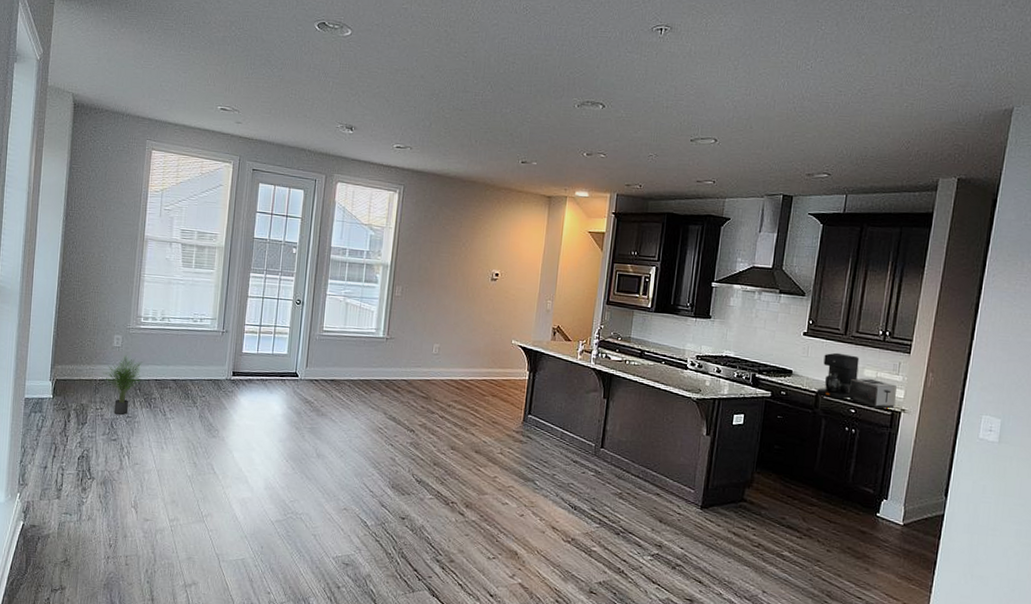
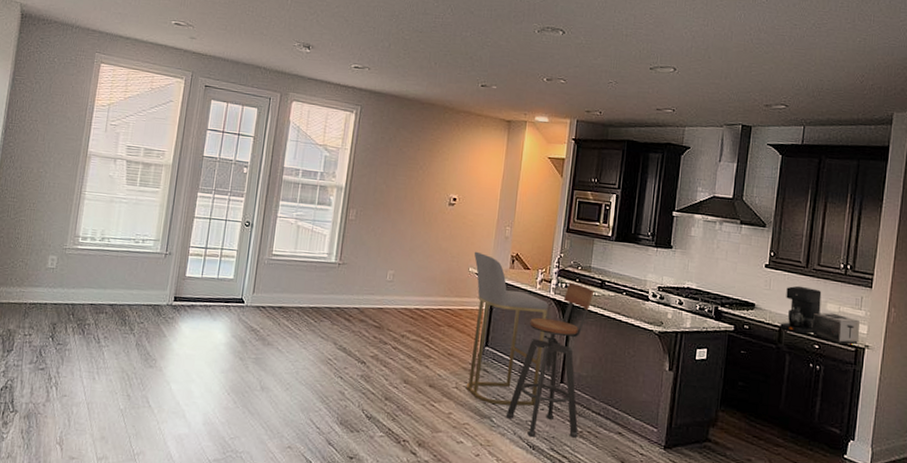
potted plant: present [103,355,142,415] -> none [34,277,78,342]
bar stool: none [510,324,589,470] -> present [465,251,548,406]
bar stool: none [548,352,634,499] -> present [505,282,595,438]

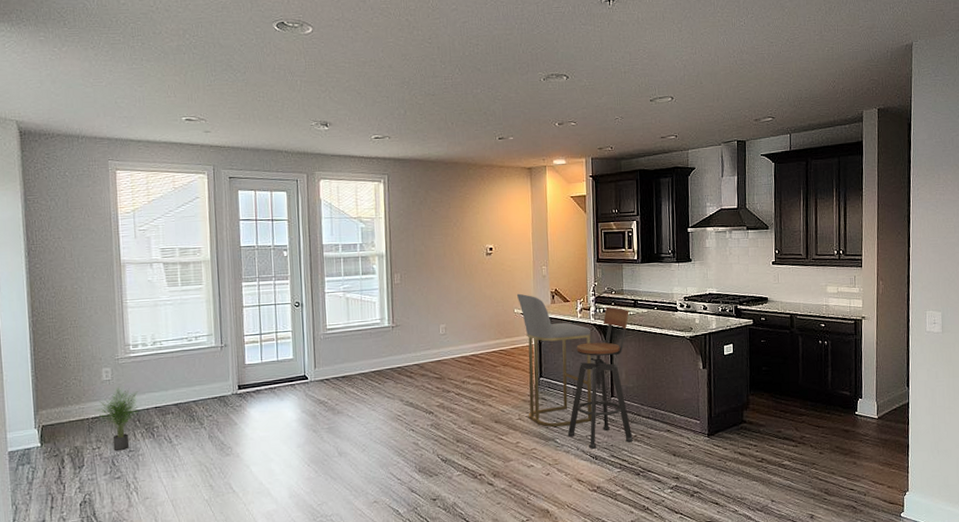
potted plant: none [34,277,78,342] -> present [95,387,139,451]
coffee maker: present [780,285,822,335] -> none [791,275,823,317]
toaster: present [812,312,860,345] -> none [817,294,857,320]

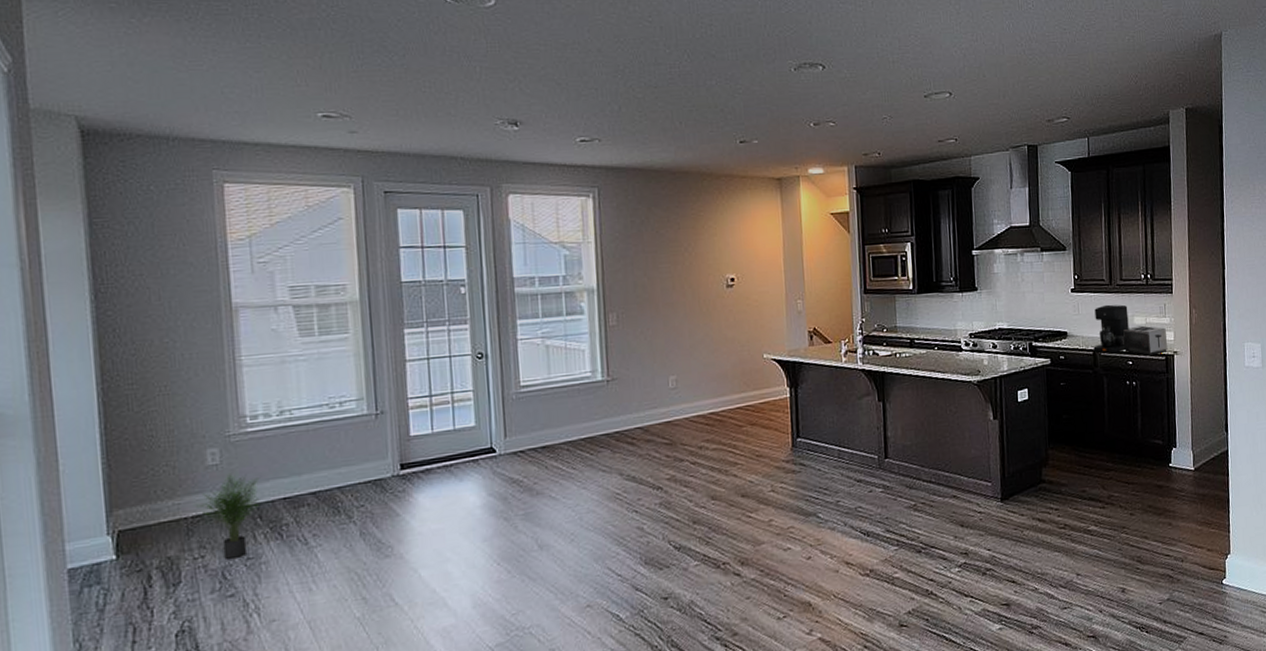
bar stool: present [516,293,593,427] -> none [765,334,862,499]
bar stool: present [567,306,633,449] -> none [832,347,912,524]
coffee maker: none [791,275,823,317] -> present [1093,304,1129,354]
toaster: none [817,294,857,320] -> present [1123,325,1168,357]

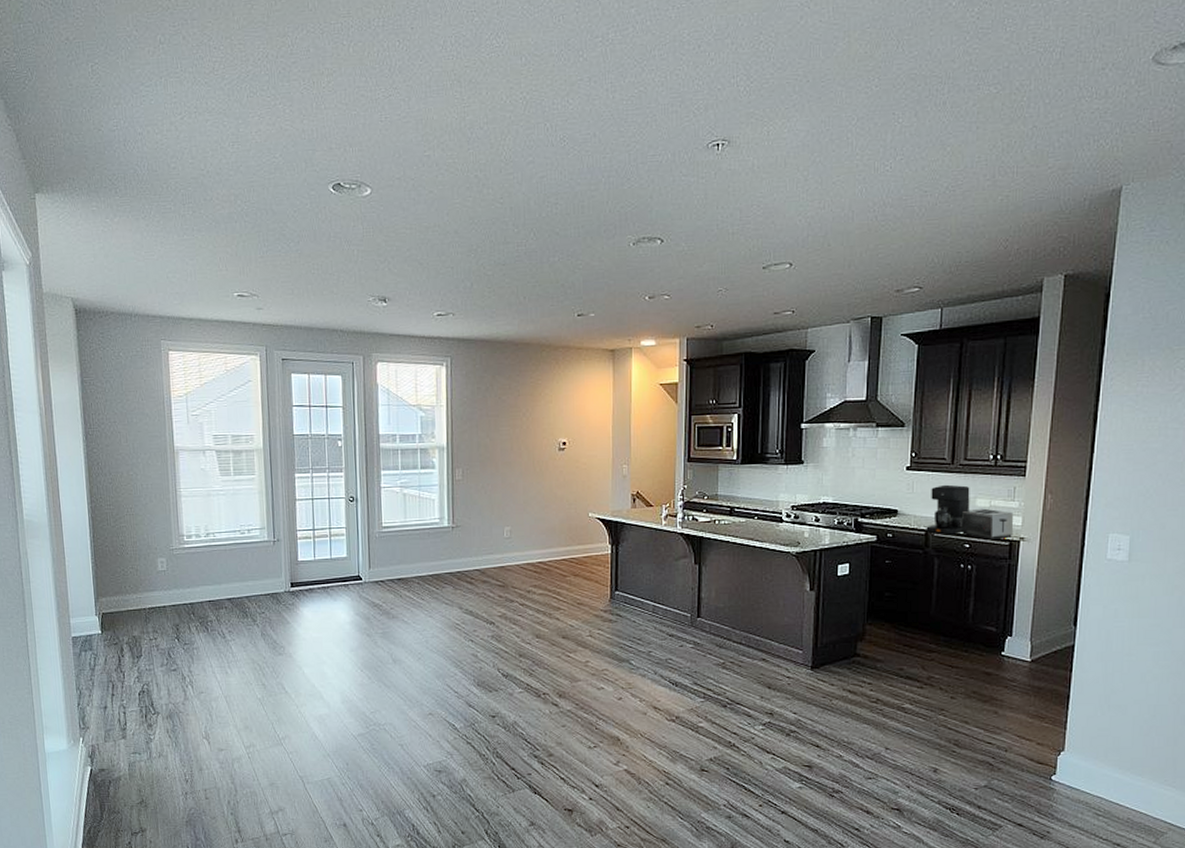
potted plant: present [196,474,260,559] -> none [151,579,193,642]

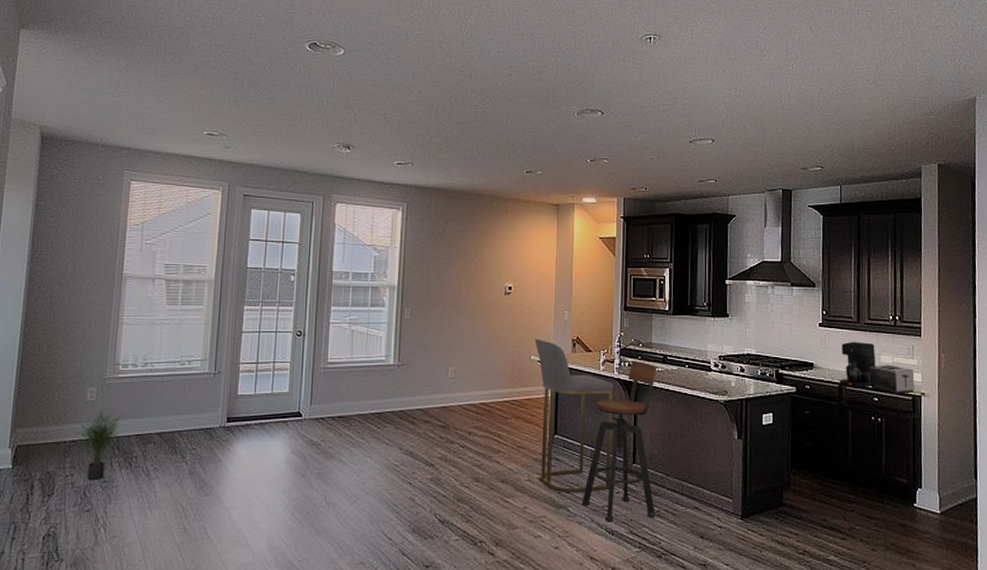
potted plant: none [151,579,193,642] -> present [74,410,121,479]
bar stool: none [591,495,676,648] -> present [534,338,613,494]
bar stool: none [644,513,724,674] -> present [581,360,658,522]

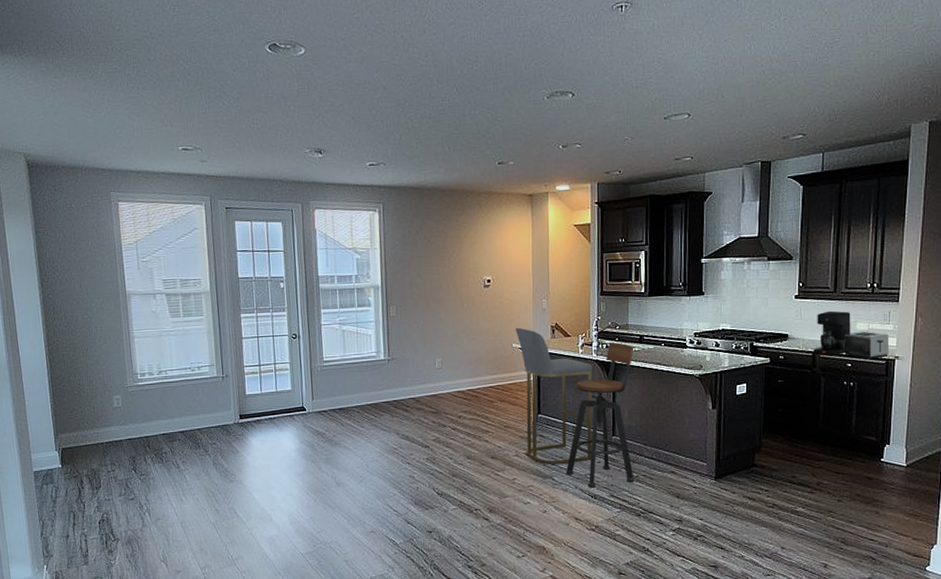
potted plant: present [74,410,121,479] -> none [108,414,148,474]

